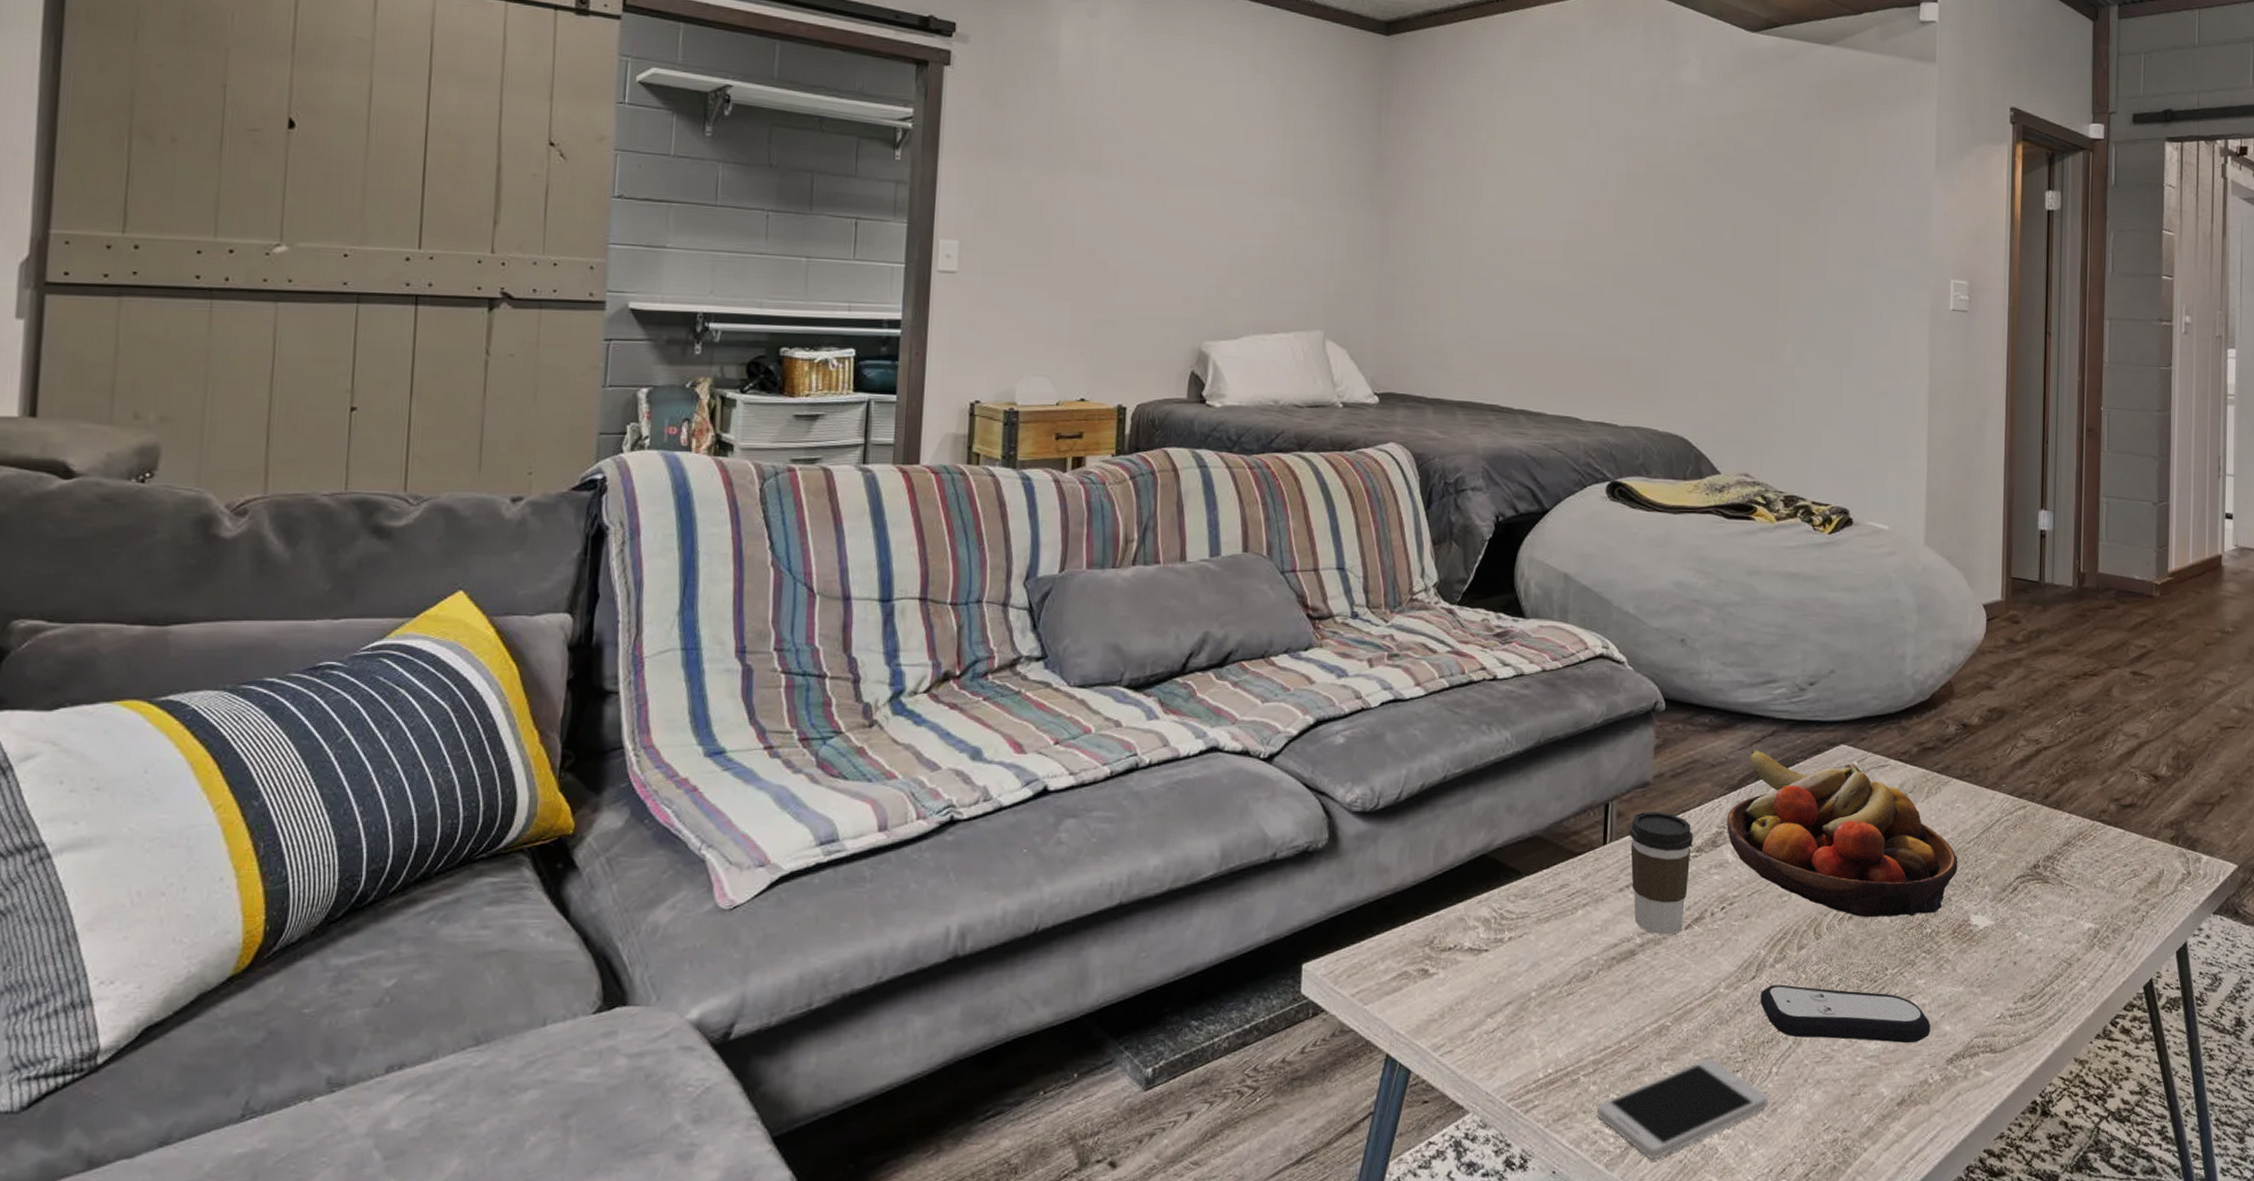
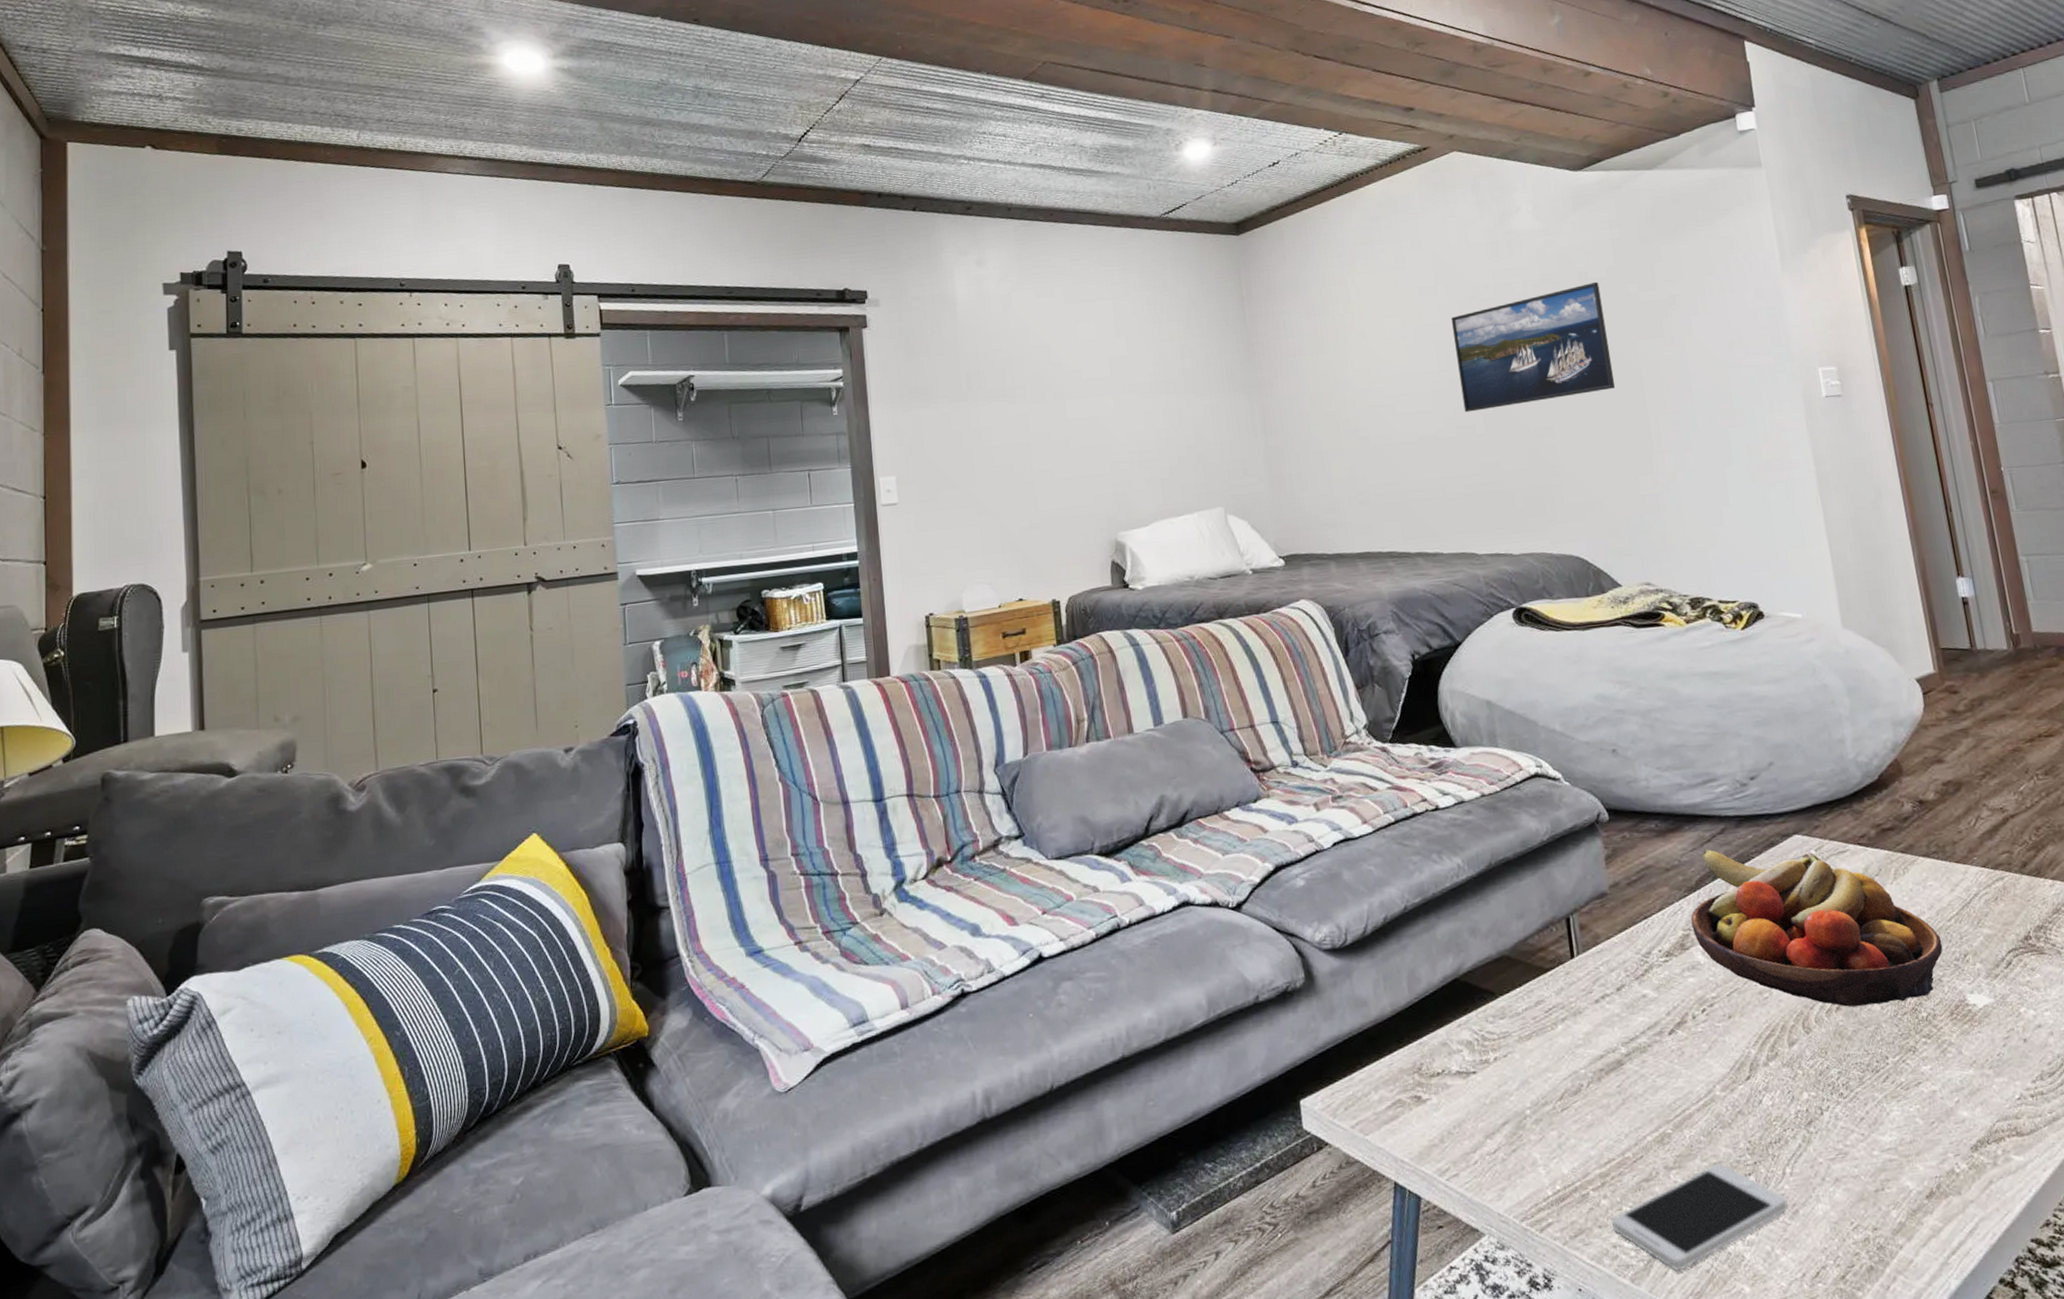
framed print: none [1594,153,1754,270] -> present [1451,281,1616,413]
coffee cup: present [1629,812,1693,935] -> none [1594,920,1666,1043]
remote control: present [1760,984,1931,1043] -> none [1759,1082,1947,1136]

